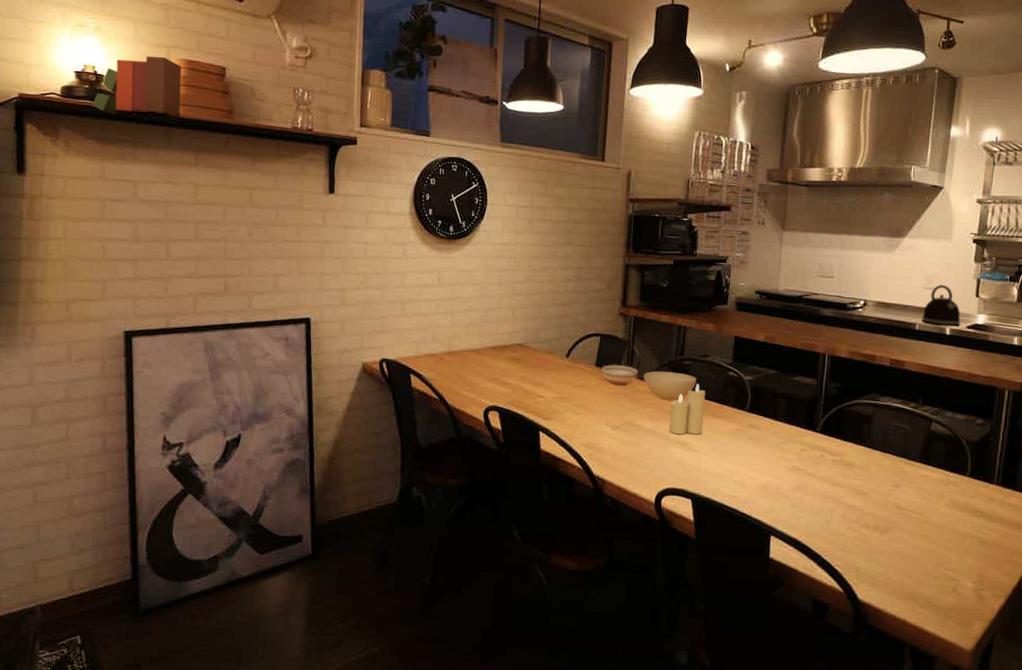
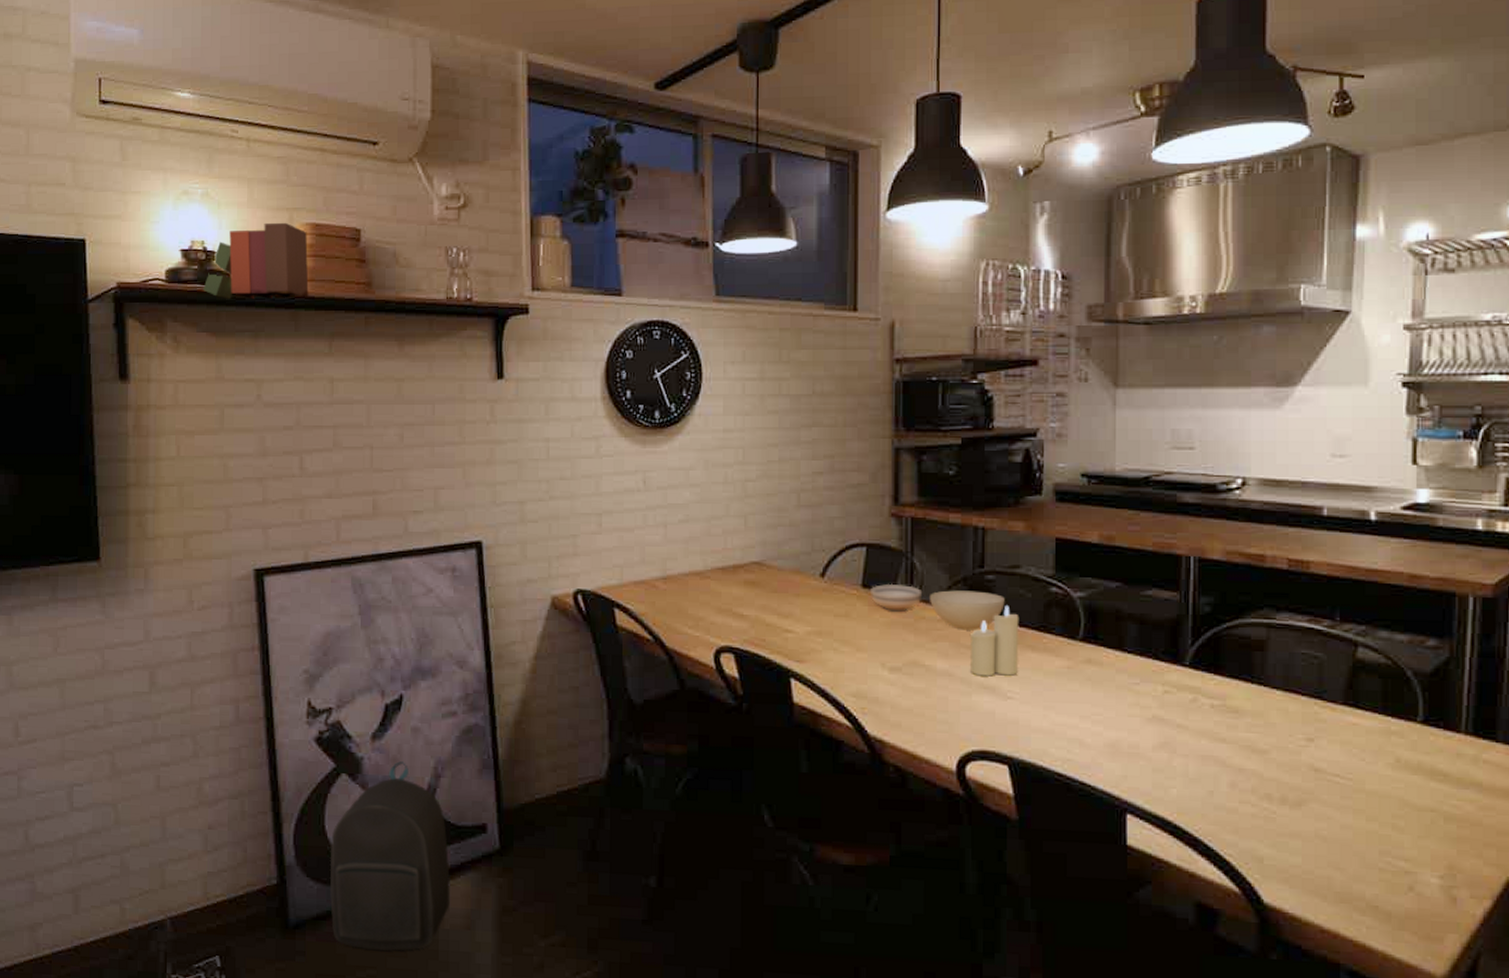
backpack: none [174,486,272,632] -> present [329,761,450,951]
kettle: present [922,285,961,327] -> none [1331,450,1392,509]

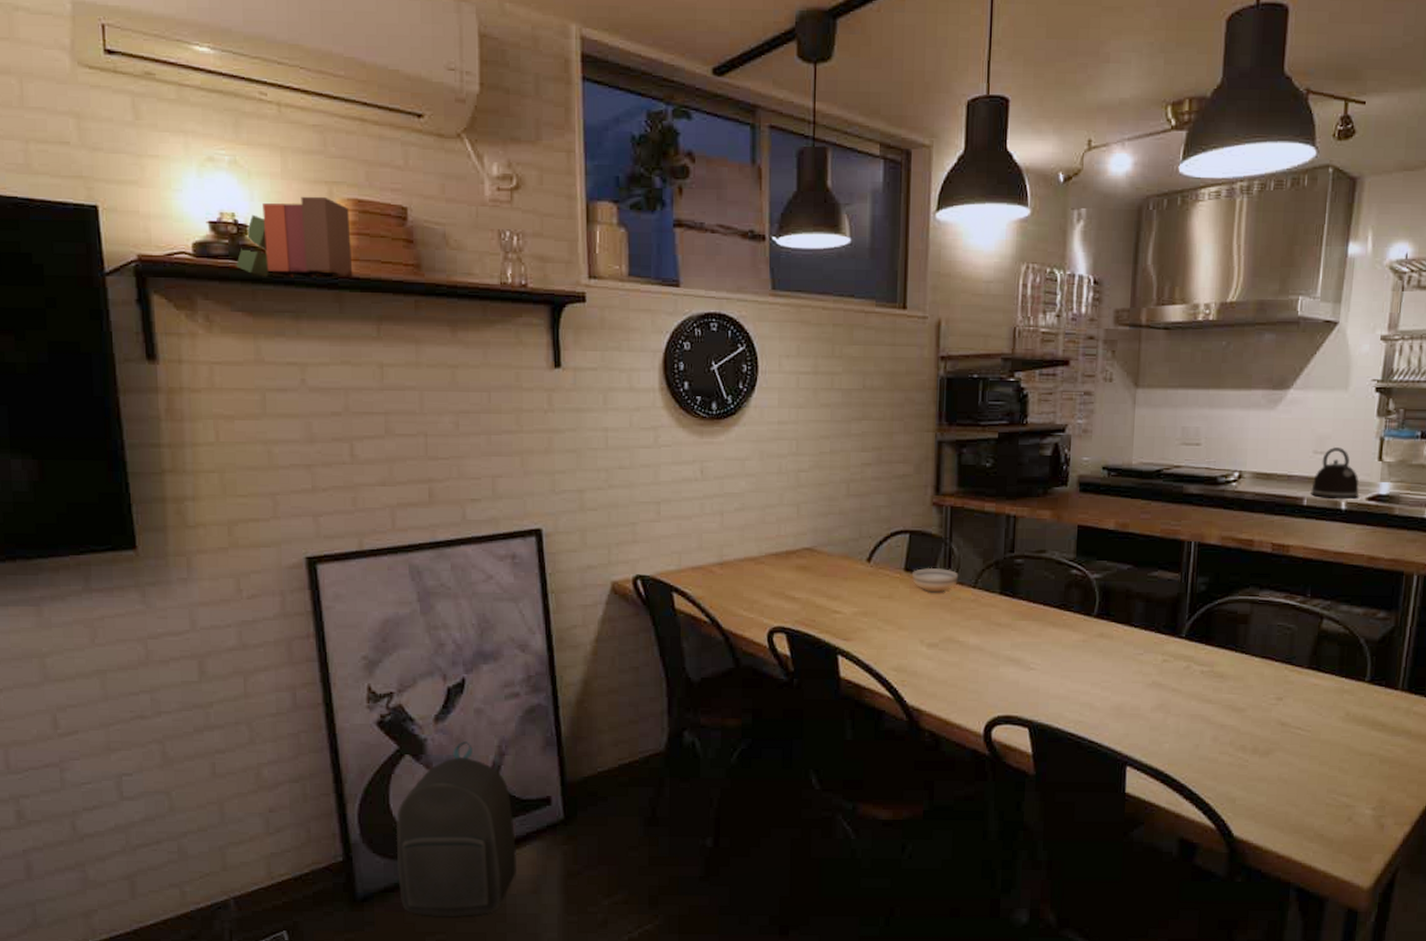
bowl: present [930,590,1005,630] -> none [965,573,1031,609]
candle: present [969,606,1020,677] -> none [999,587,1043,650]
kettle: none [1331,450,1392,509] -> present [1311,447,1360,500]

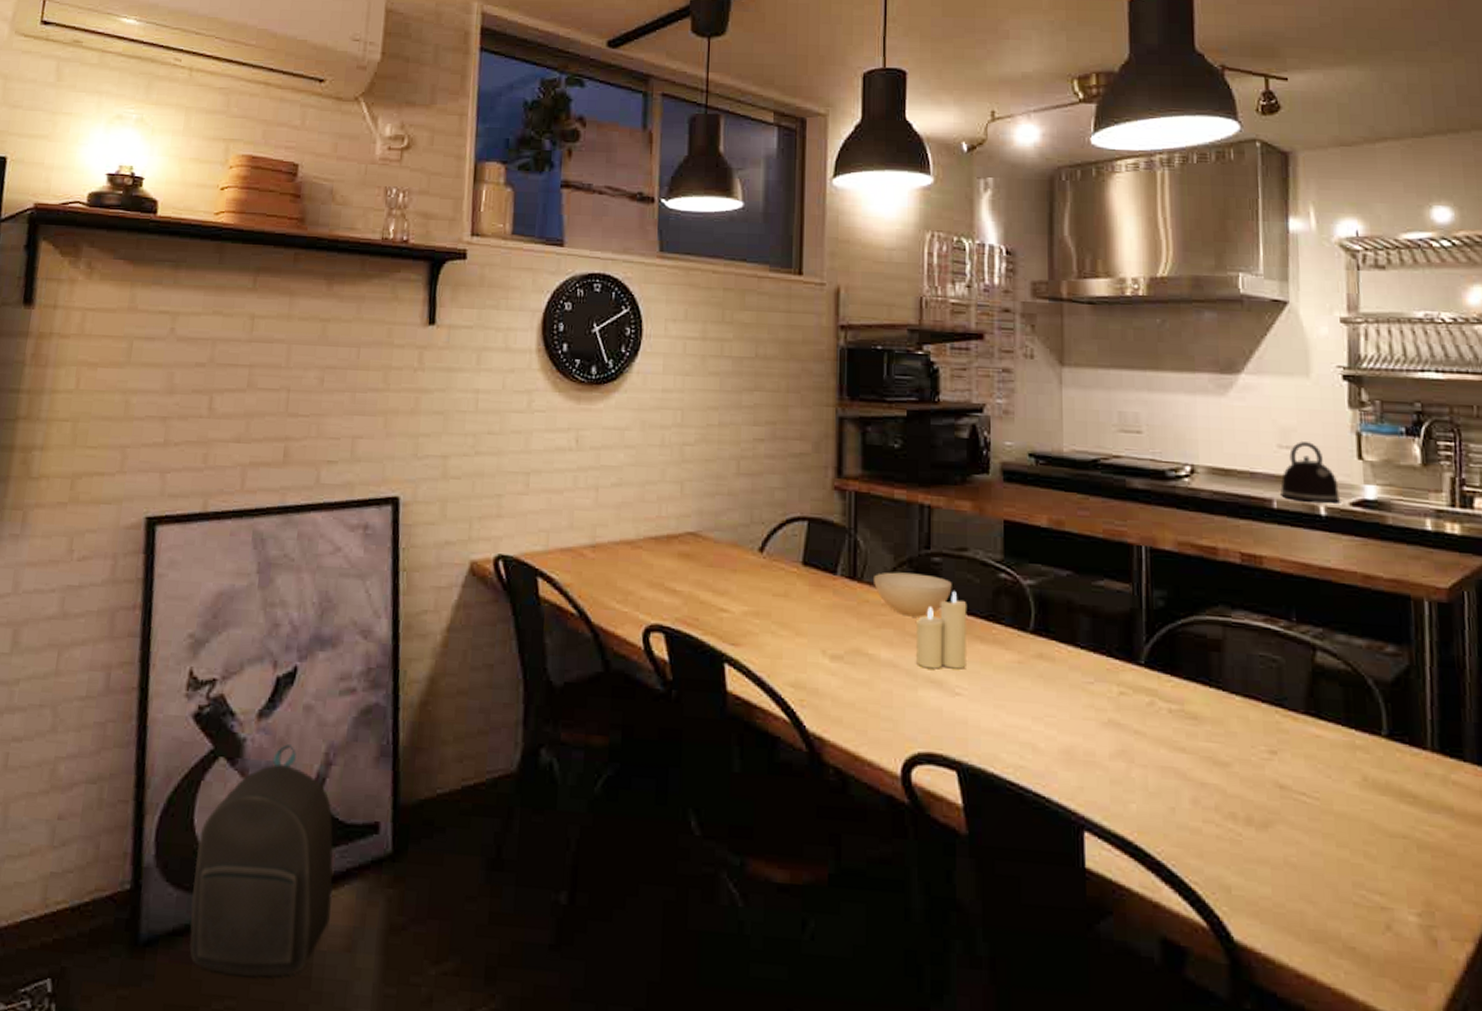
books: present [236,196,353,279] -> none [126,152,242,230]
bowl: present [911,567,959,593] -> none [810,562,866,593]
bowl: none [965,573,1031,609] -> present [874,572,952,617]
candle: none [999,587,1043,650] -> present [915,591,967,669]

